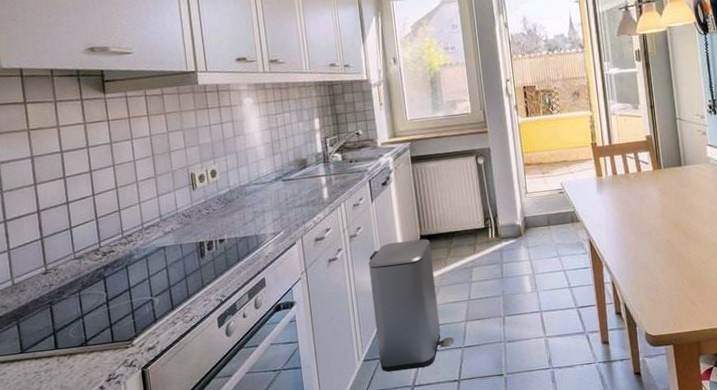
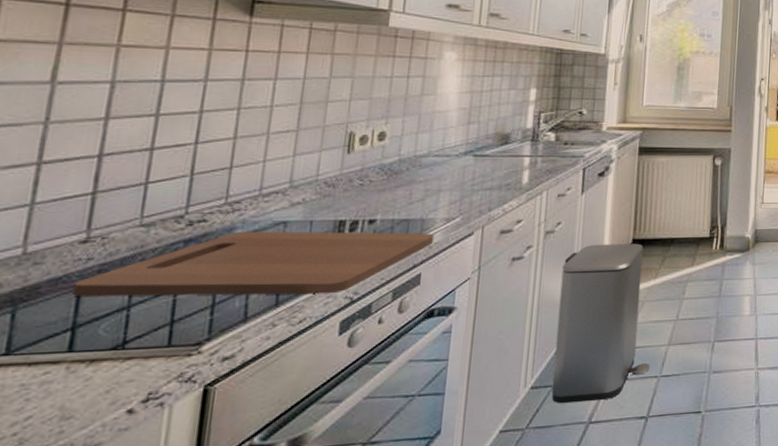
cutting board: none [46,246,269,311] -> present [72,231,435,297]

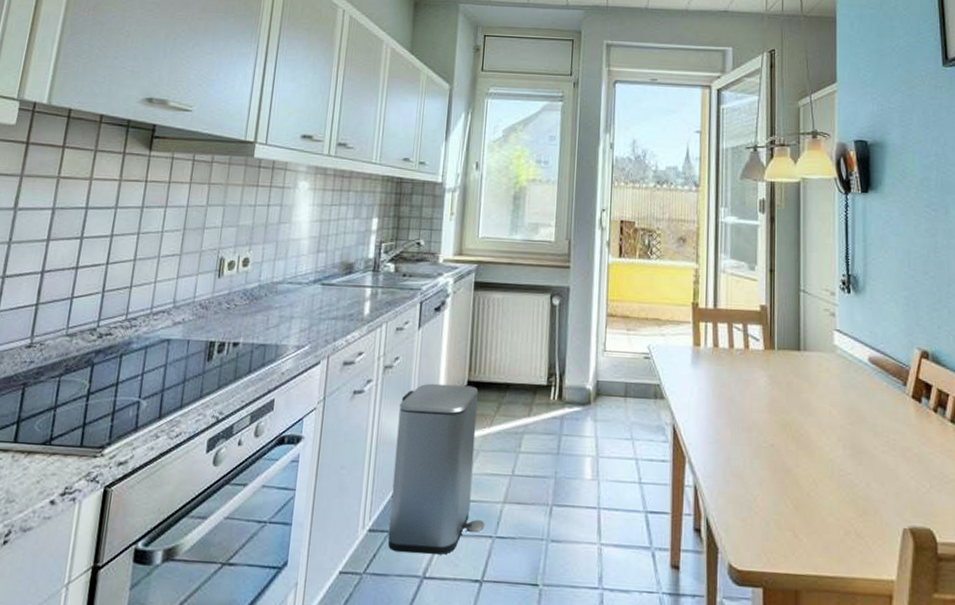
cutting board: present [72,231,435,297] -> none [19,346,287,412]

